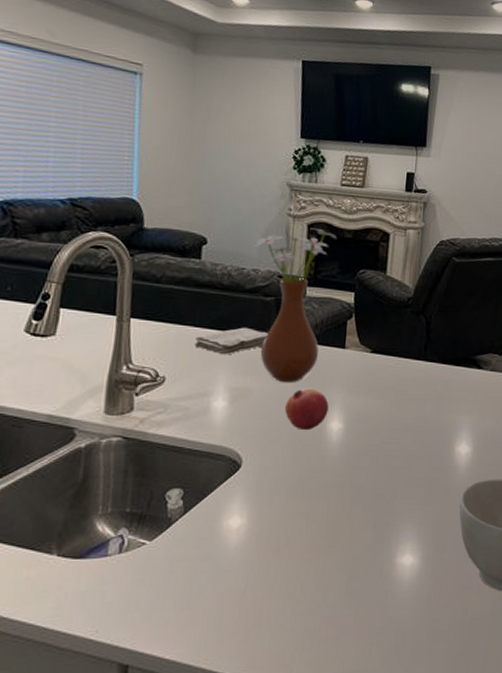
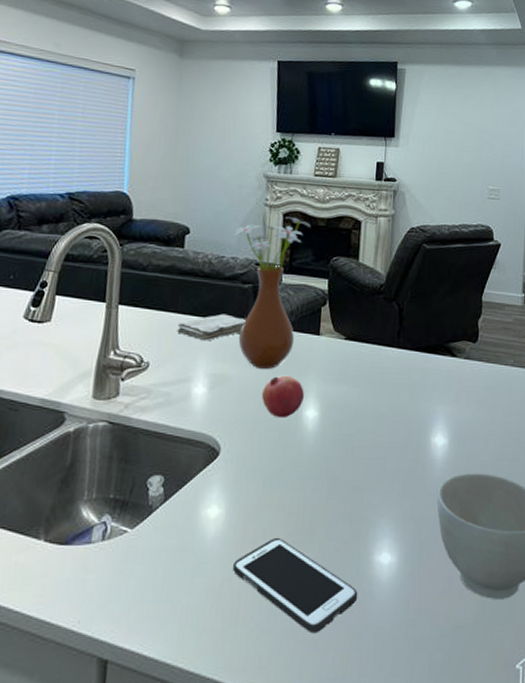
cell phone: none [255,544,381,631] -> present [232,537,358,634]

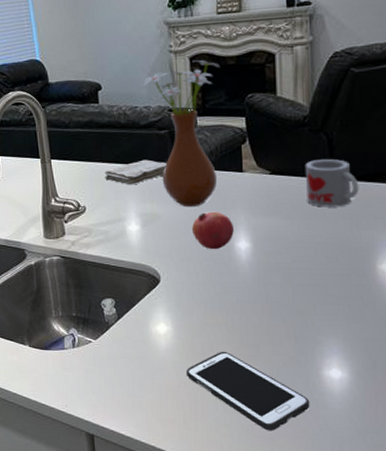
mug: none [376,328,422,377] -> present [305,159,359,207]

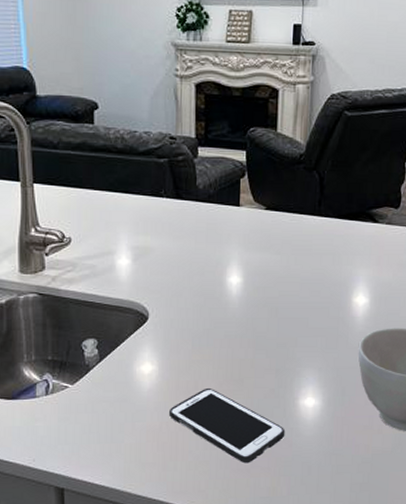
washcloth: present [104,159,167,185] -> none [95,189,164,216]
vase: present [143,59,220,208] -> none [144,87,225,241]
pomegranate: present [192,212,234,249] -> none [186,247,227,284]
mug: present [305,159,359,207] -> none [297,197,343,244]

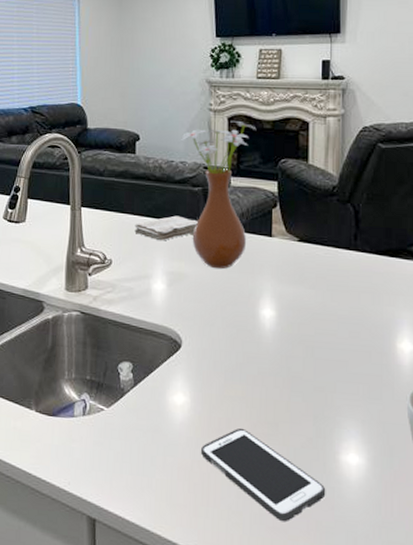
washcloth: none [95,189,164,216] -> present [134,215,198,241]
vase: none [144,87,225,241] -> present [181,120,257,269]

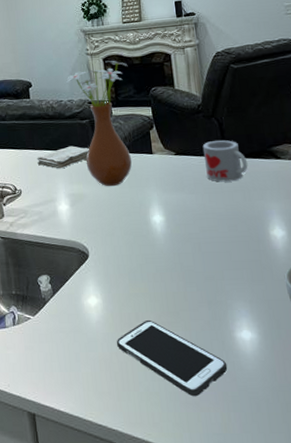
mug: none [331,230,382,281] -> present [202,140,248,182]

